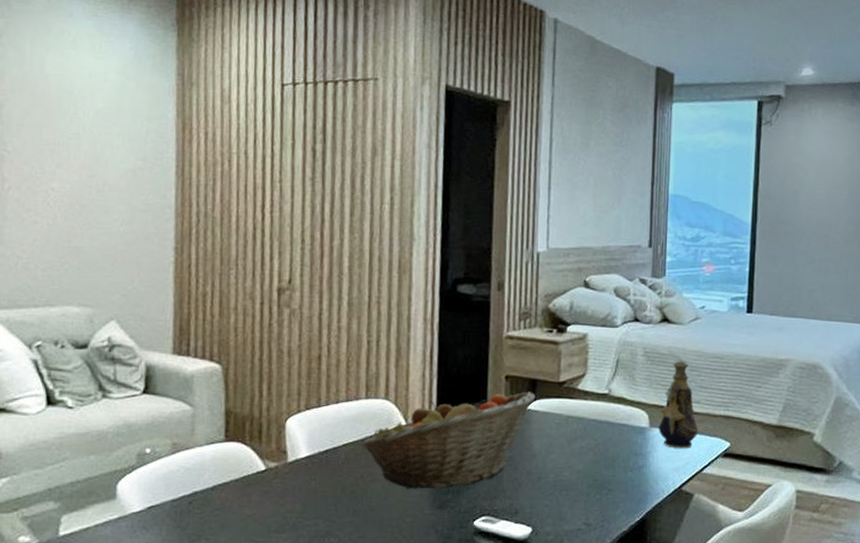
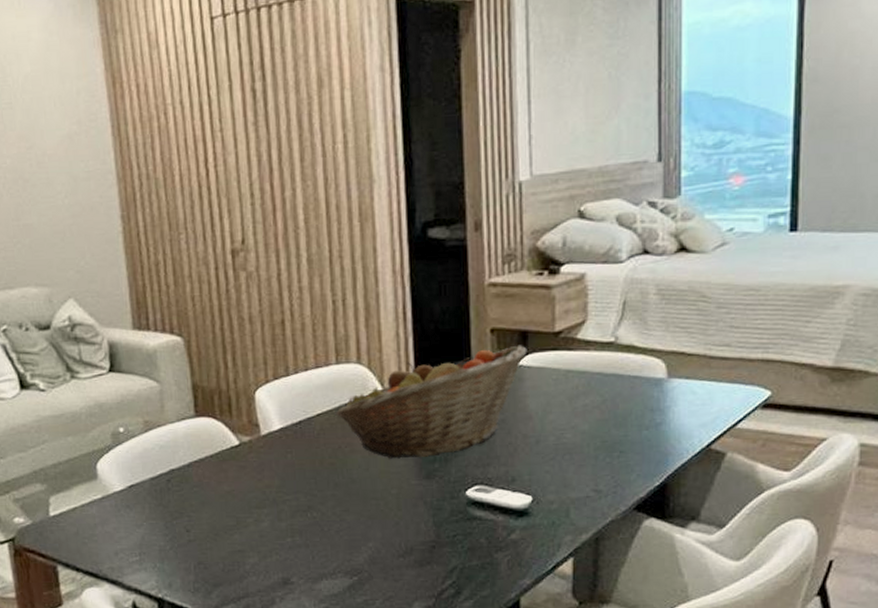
decorative vase: present [658,361,698,449] -> none [679,297,730,401]

